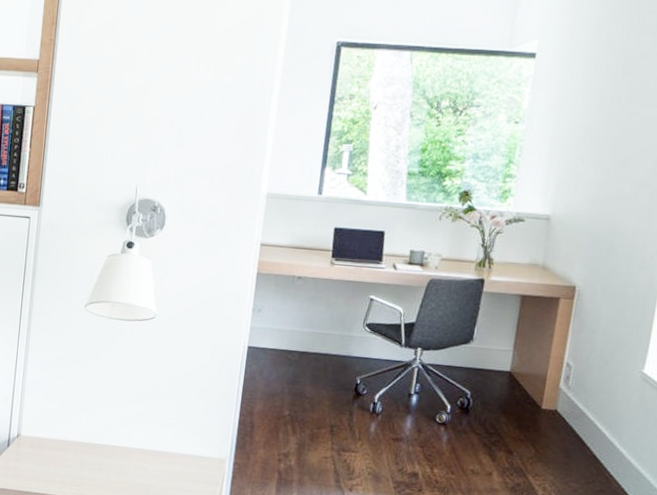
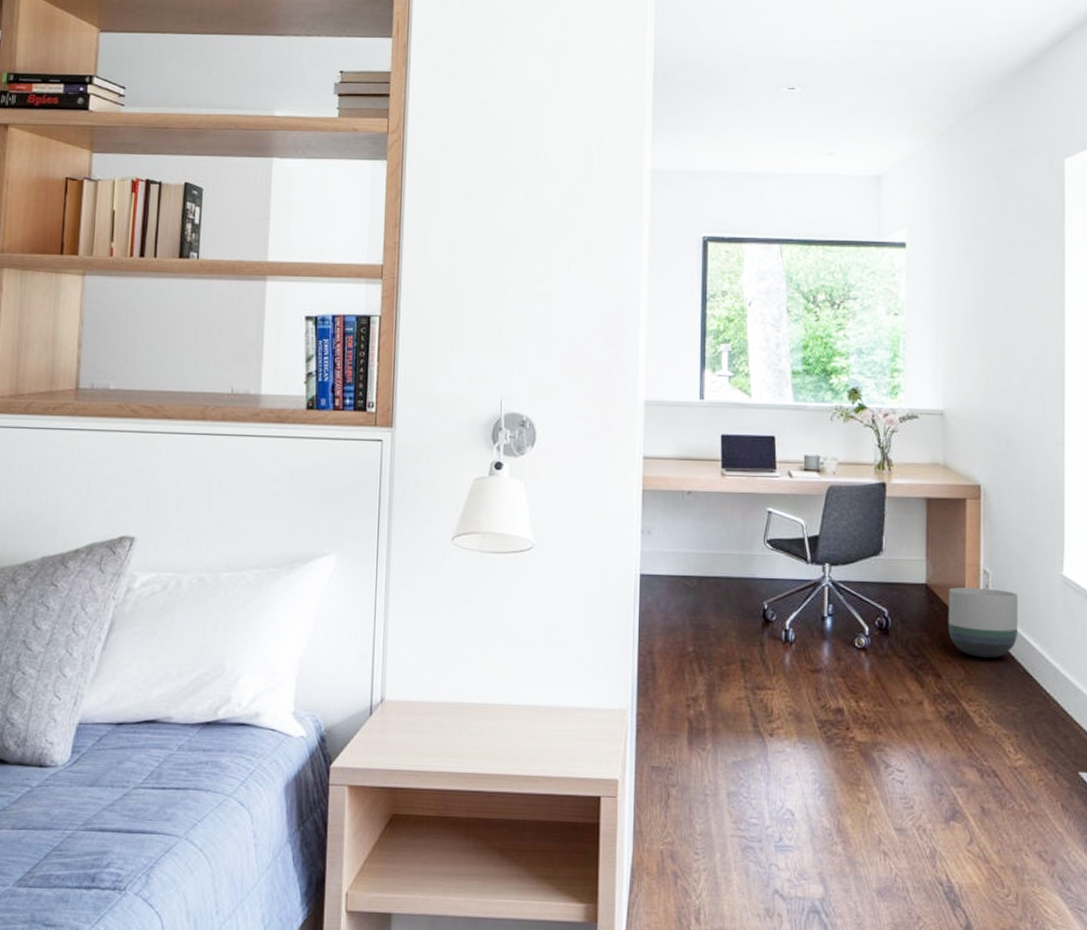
planter: none [525,376,597,441] -> present [948,587,1019,658]

